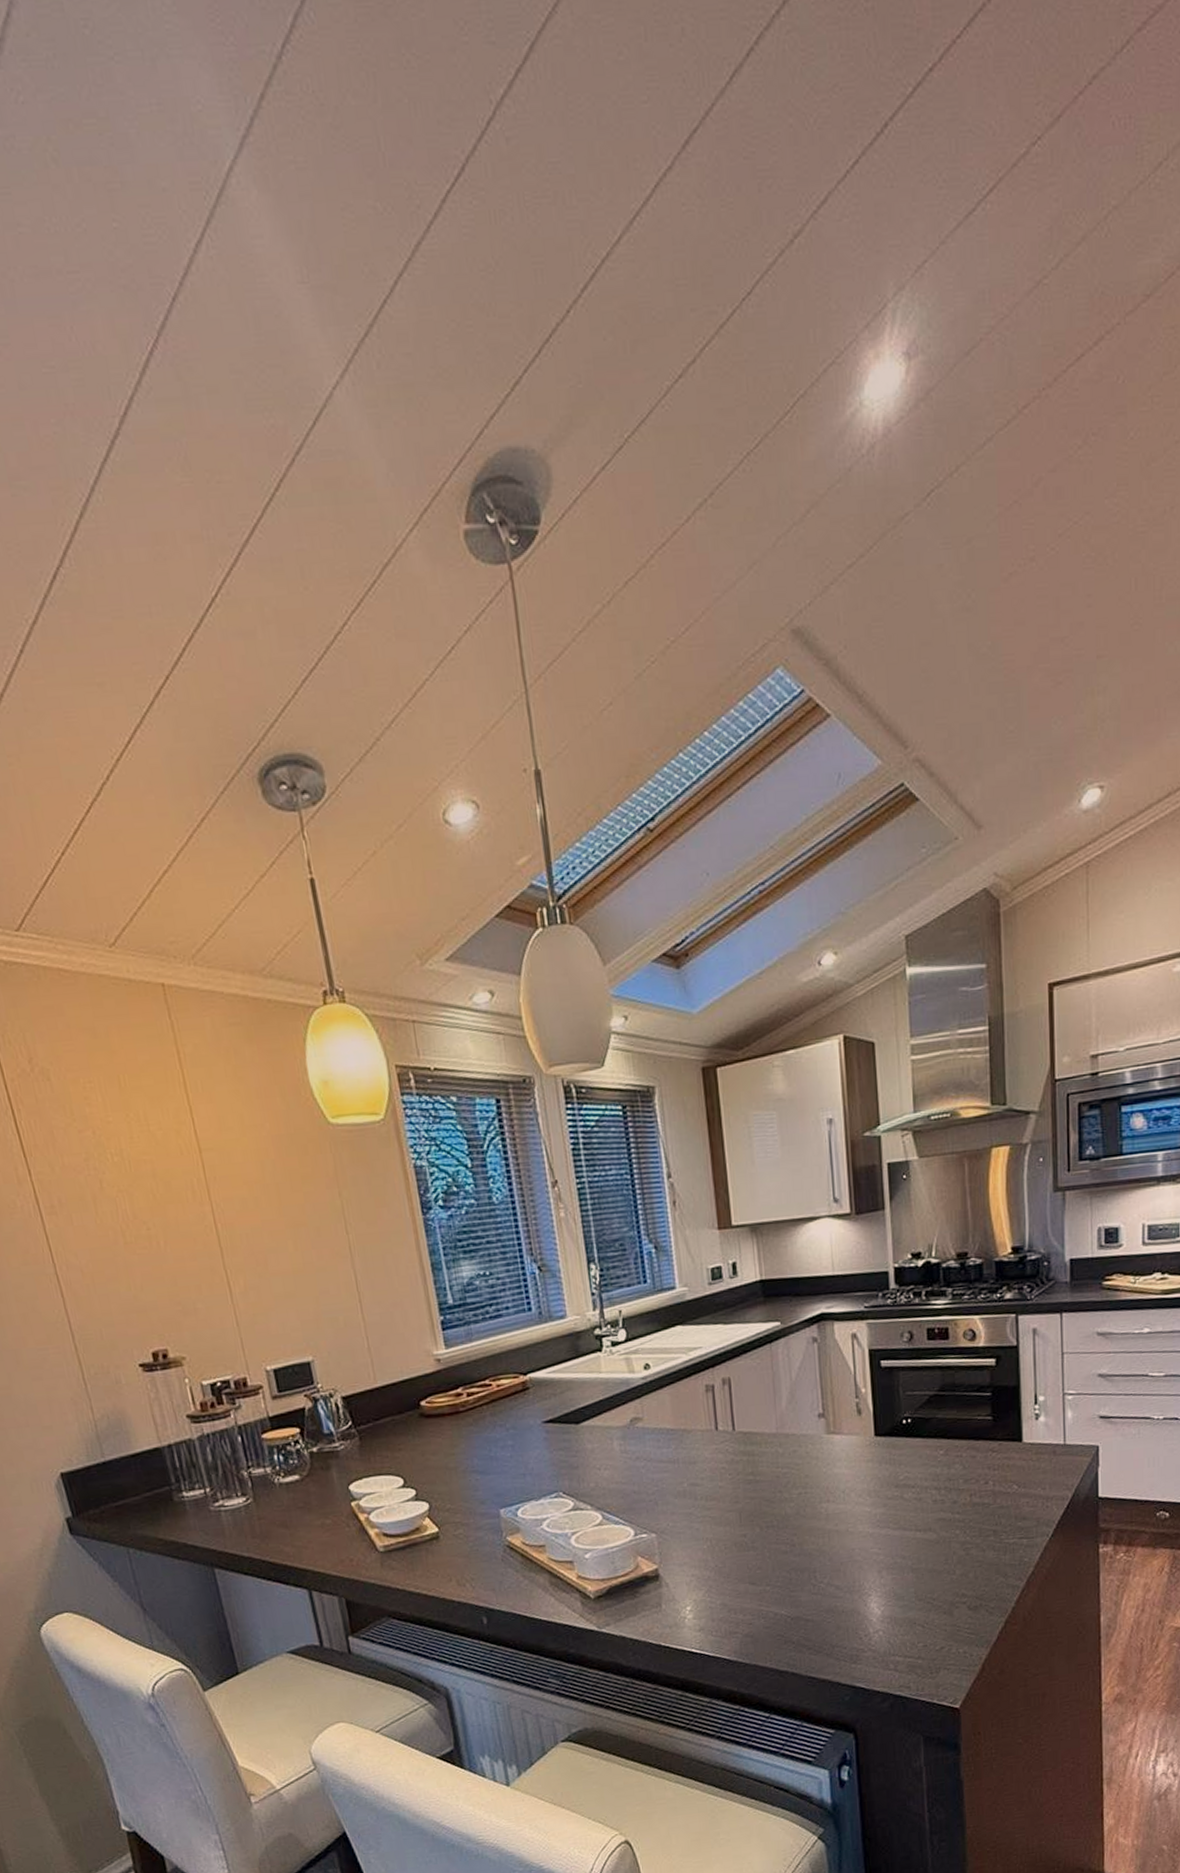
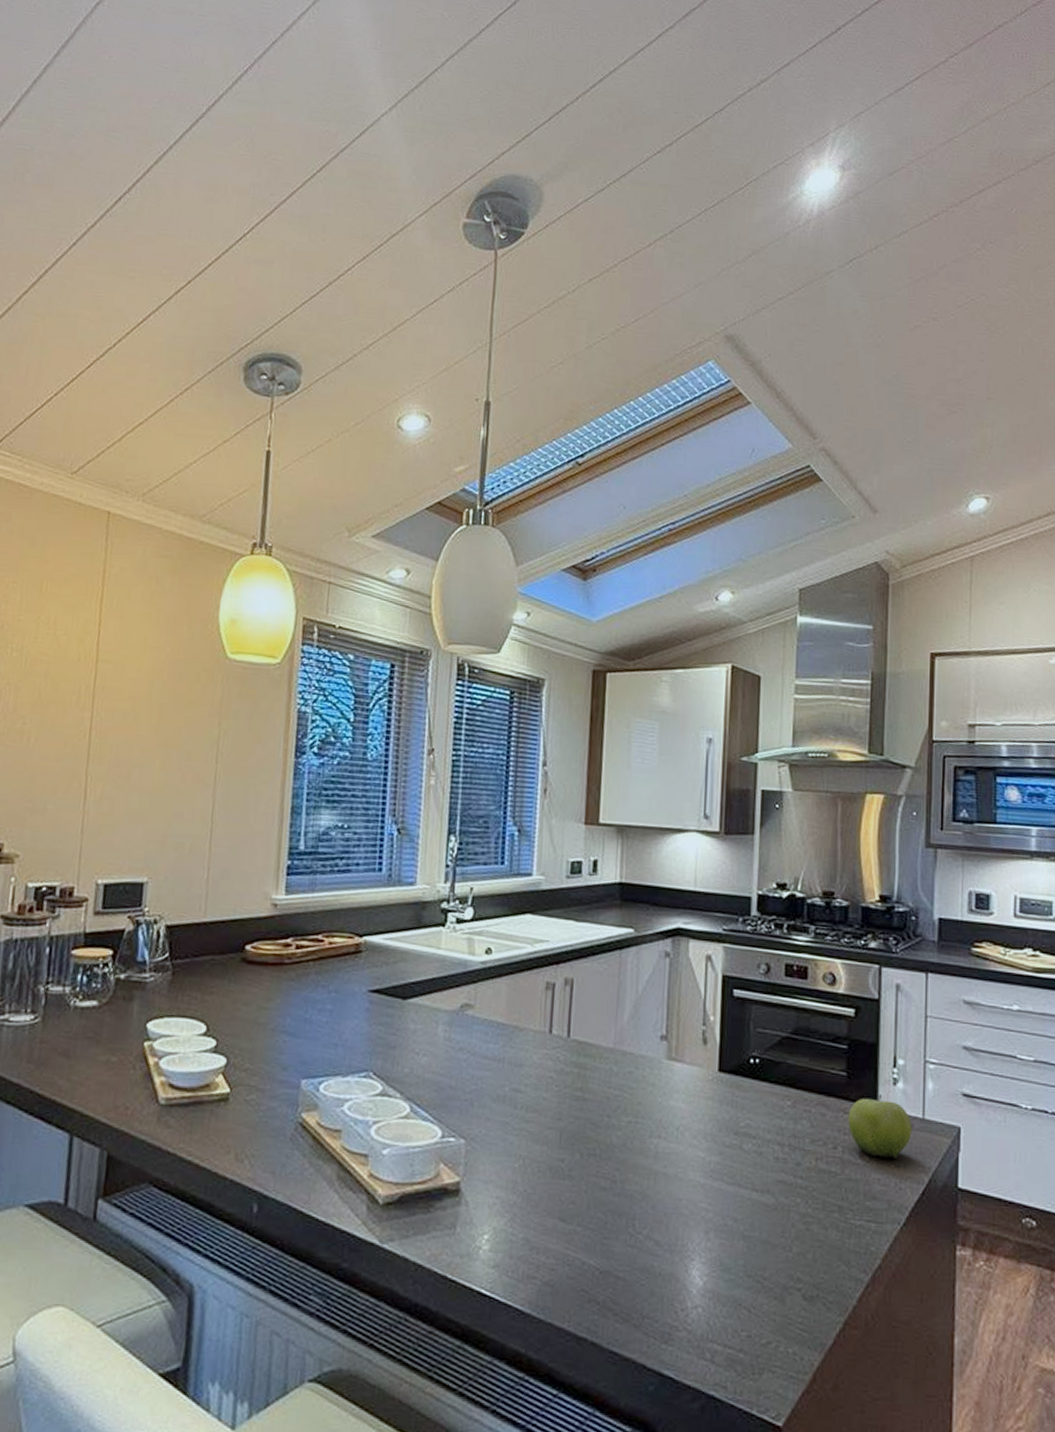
fruit: none [996,1430,1054,1485] -> present [848,1094,911,1160]

